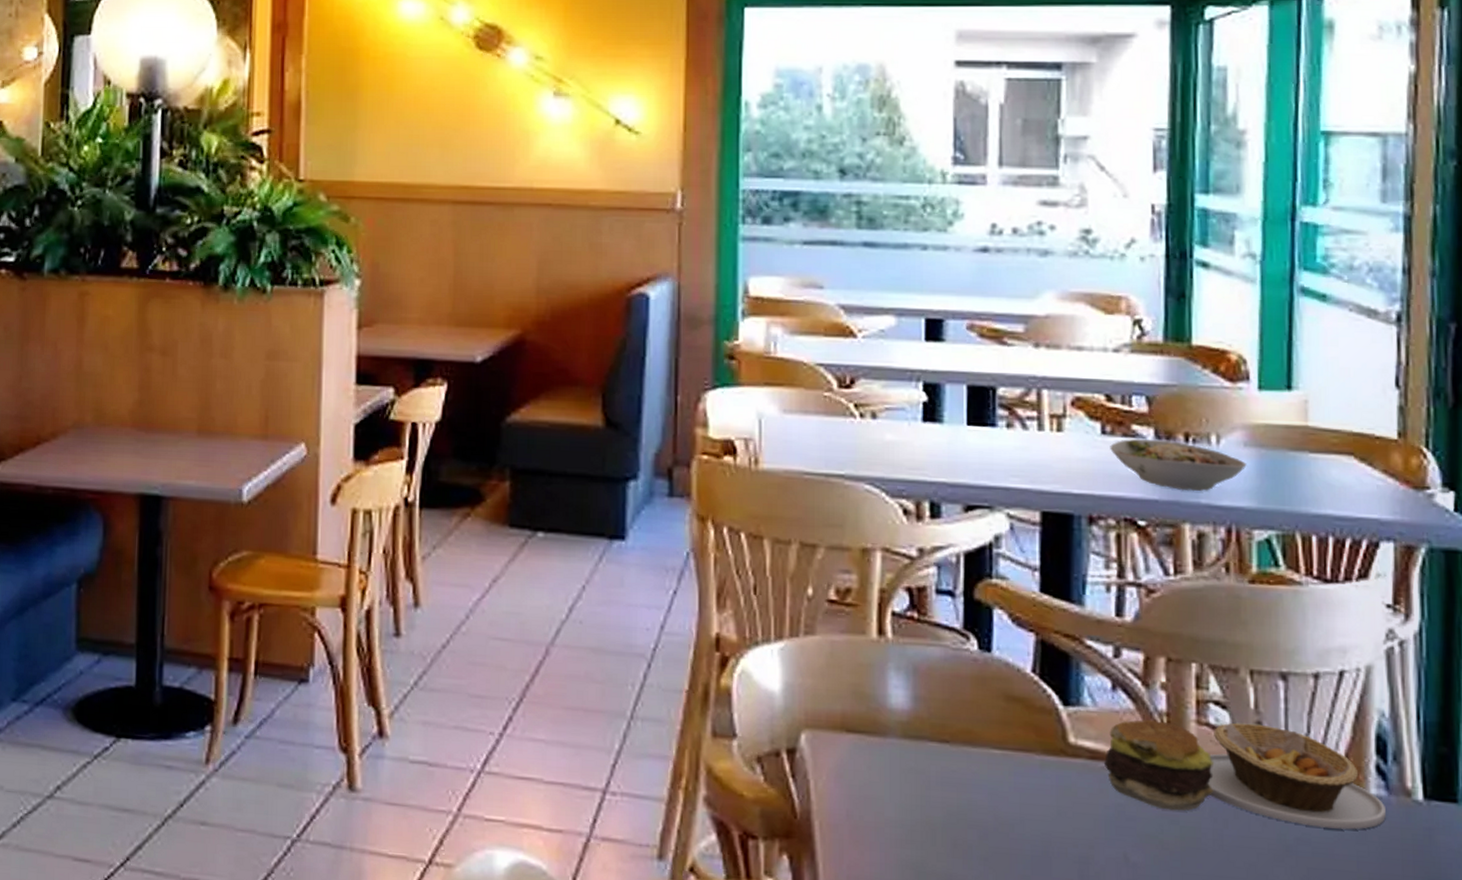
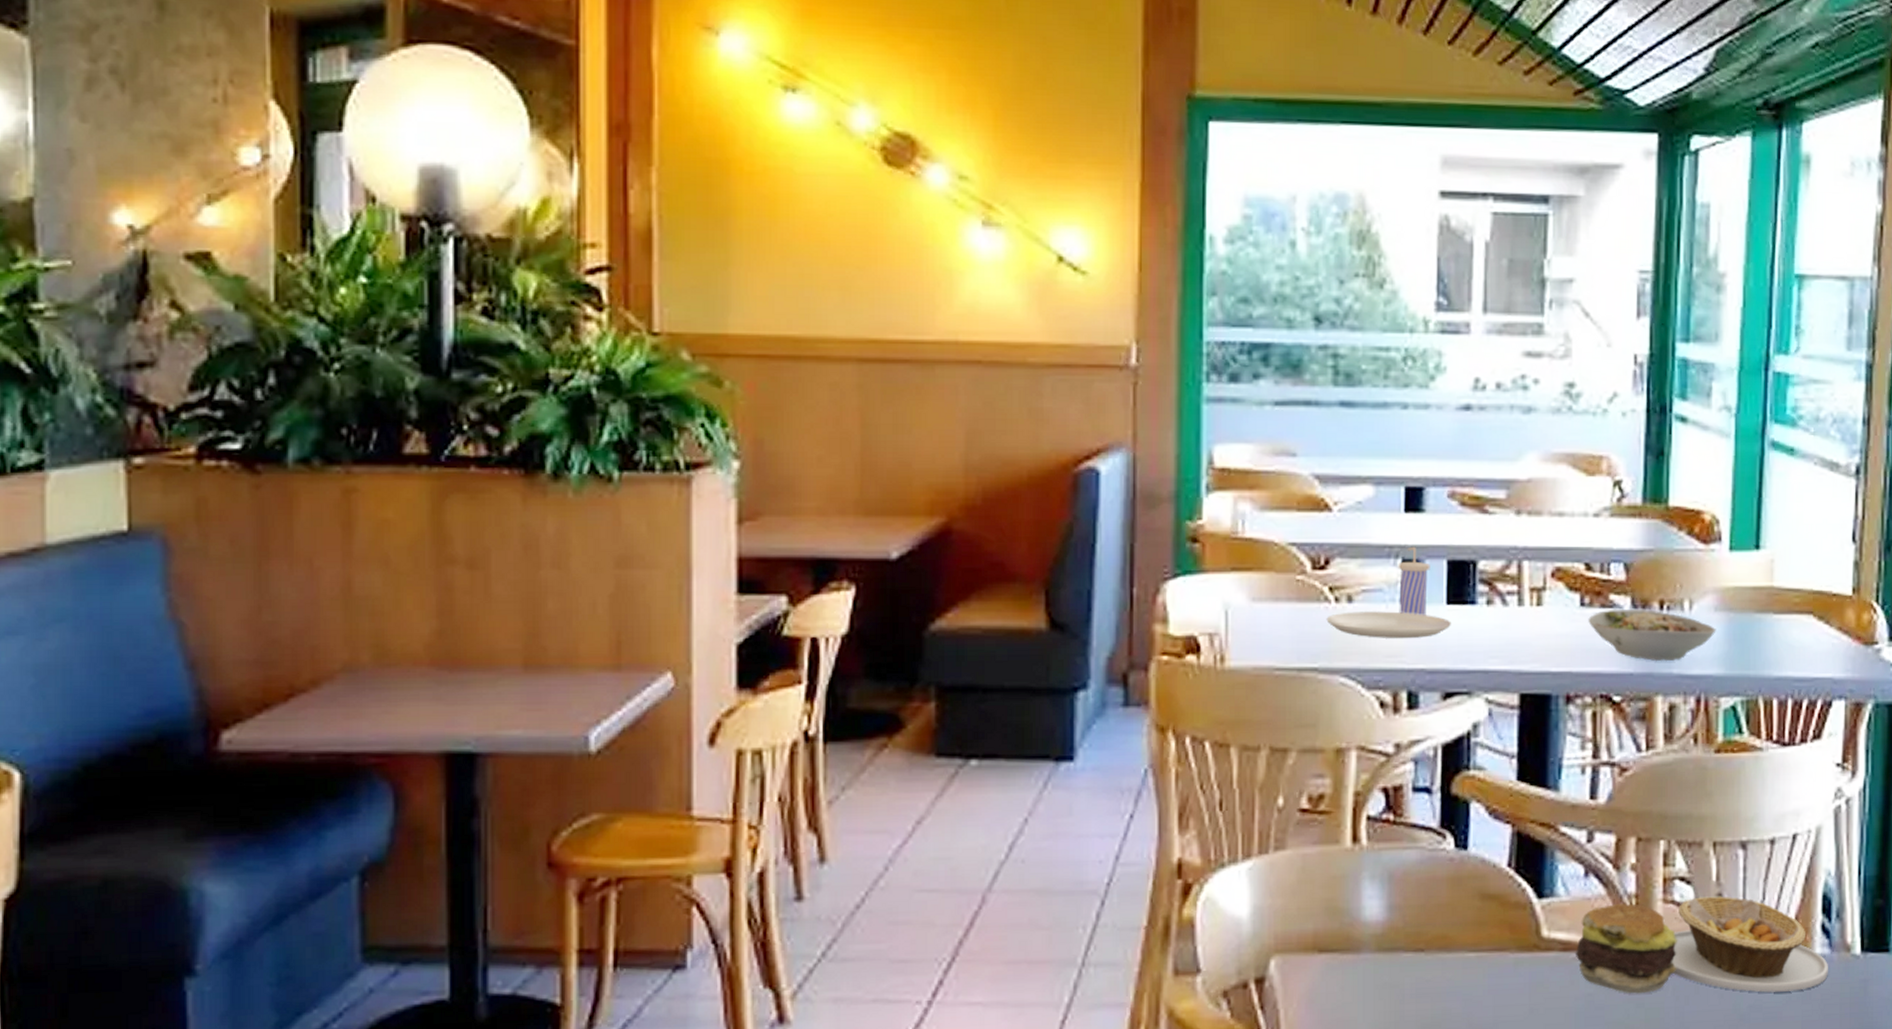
plate: none [852,426,972,454] -> present [1326,611,1451,638]
beverage cup: none [919,371,951,435] -> present [1398,546,1430,616]

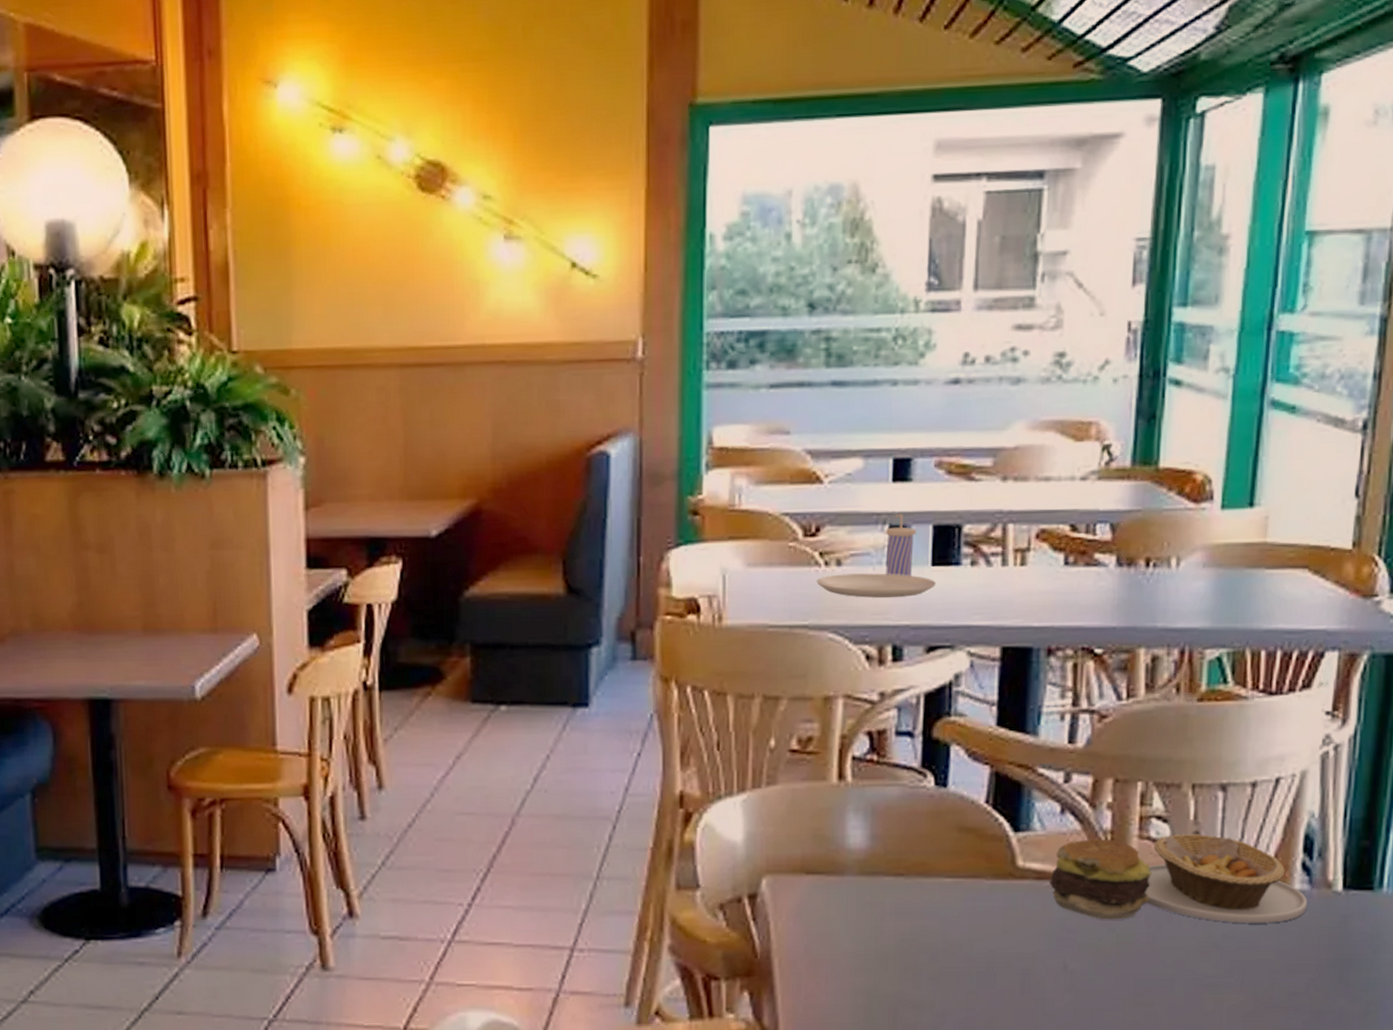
salad: present [1588,608,1716,662] -> none [1072,566,1204,616]

